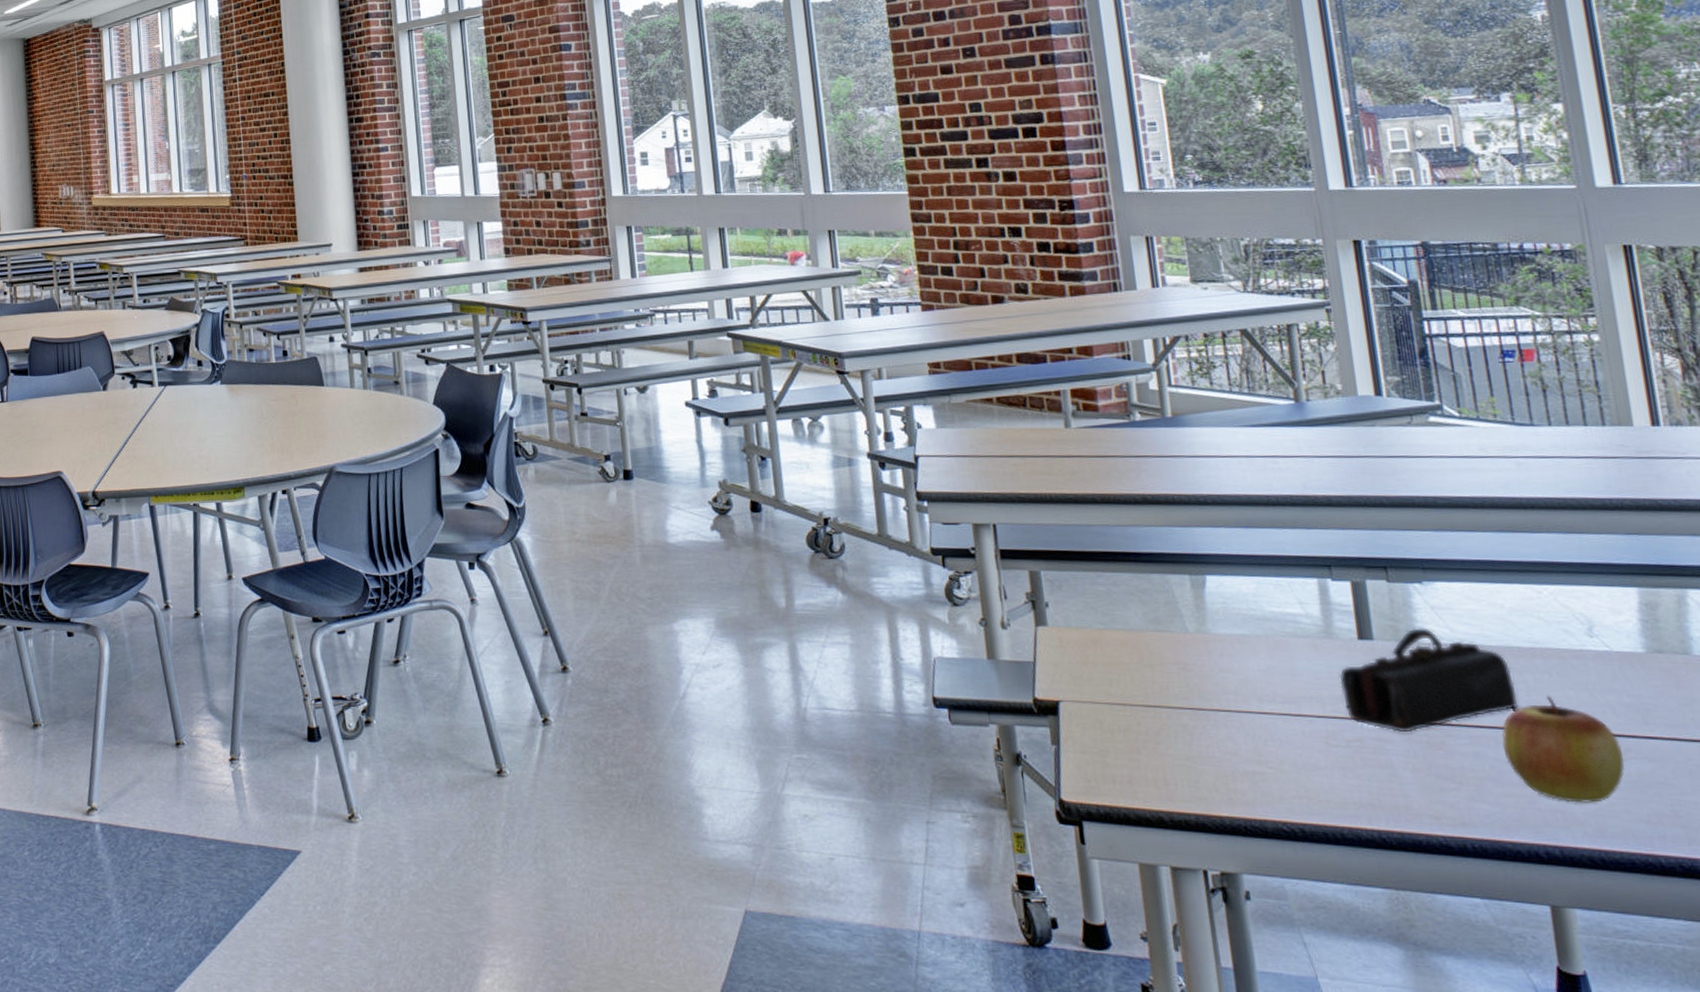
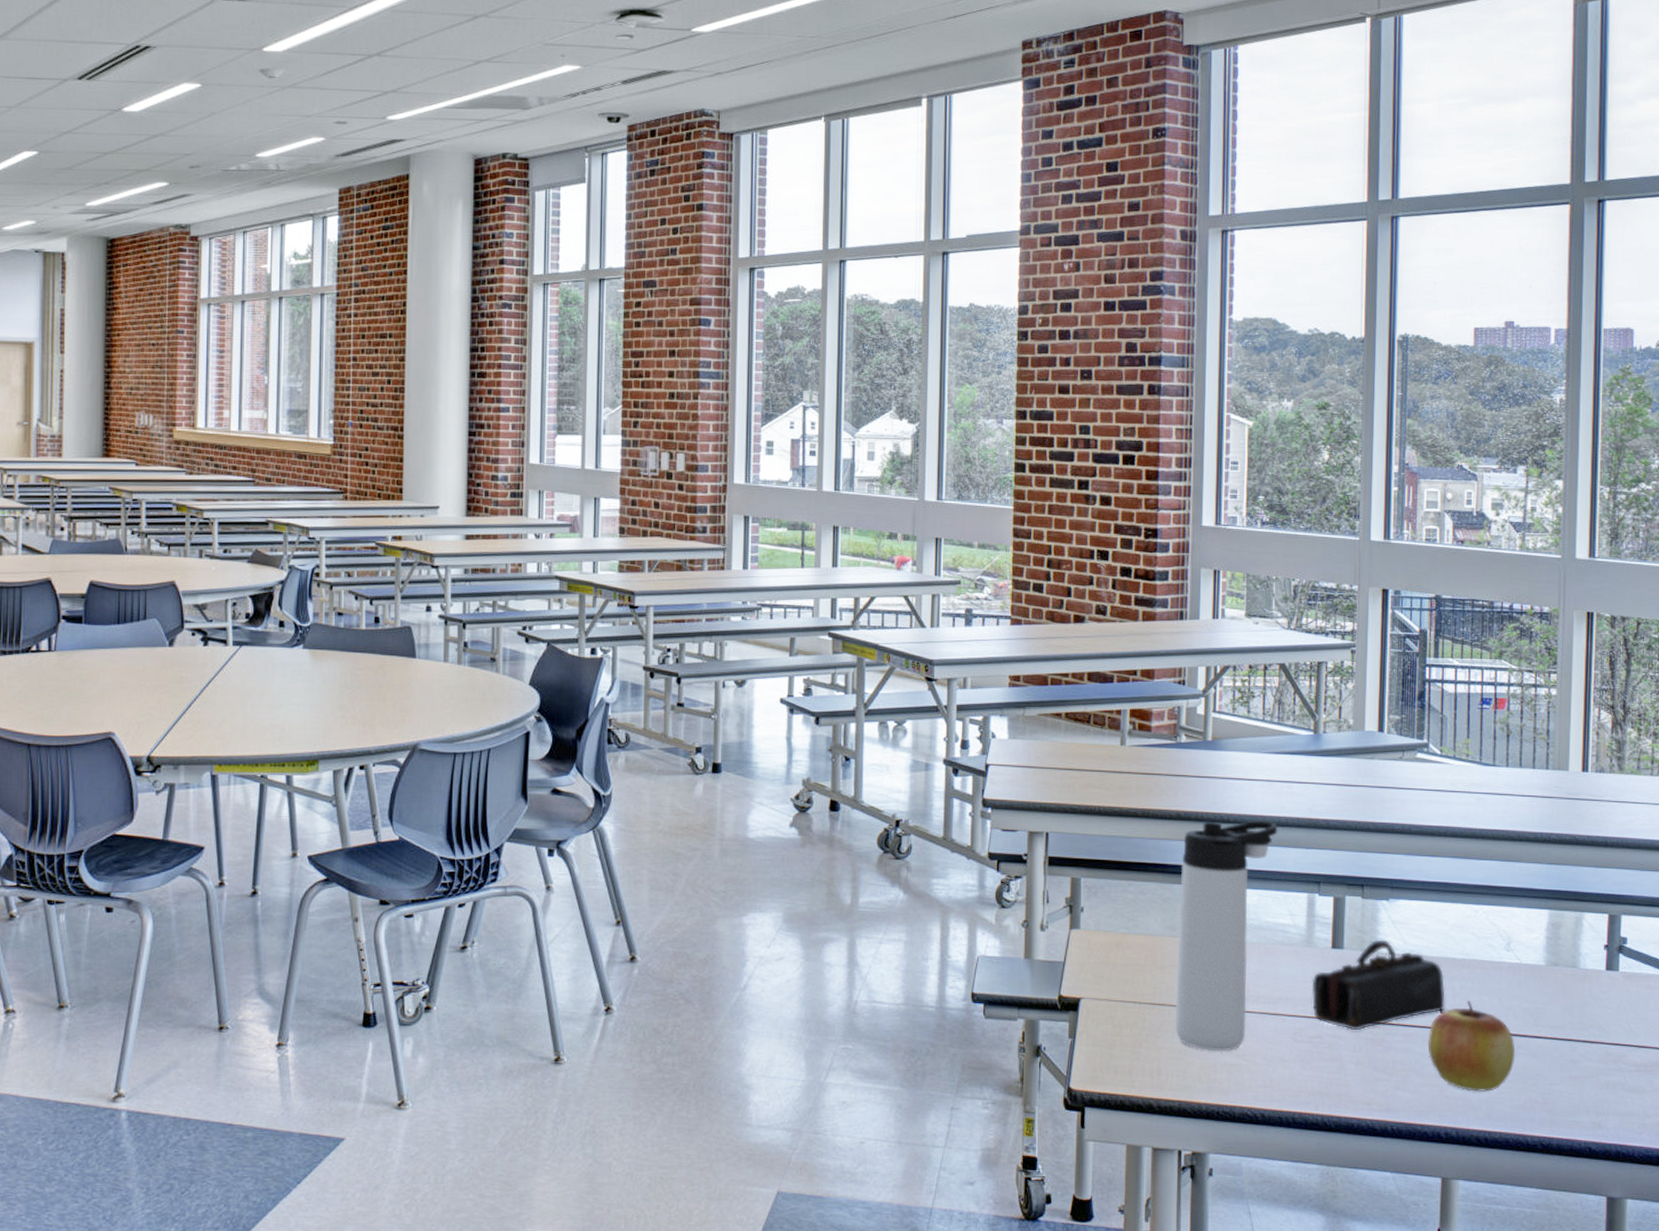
thermos bottle: none [1155,500,1269,759] -> present [1175,820,1278,1052]

